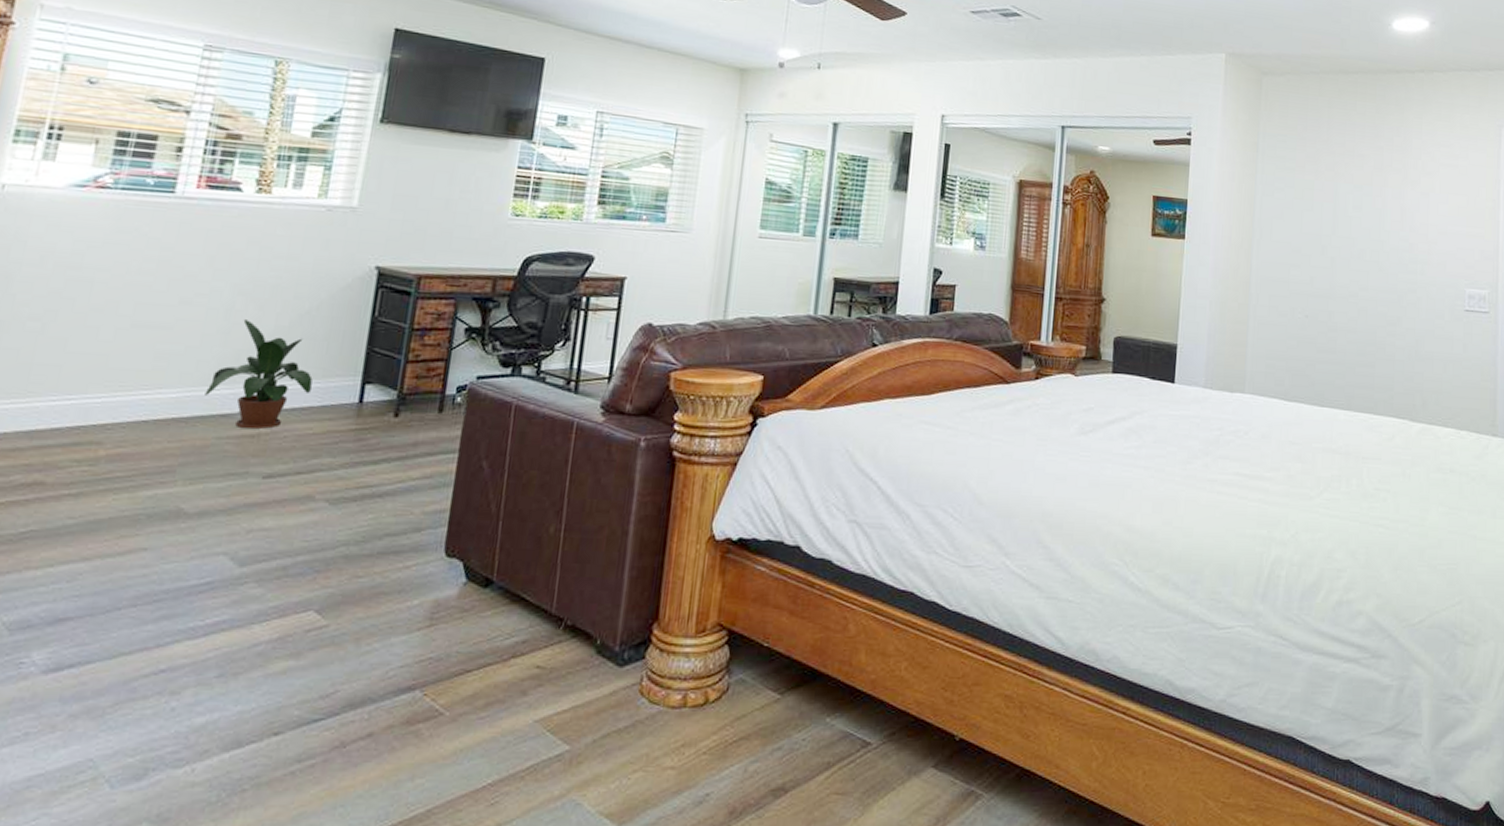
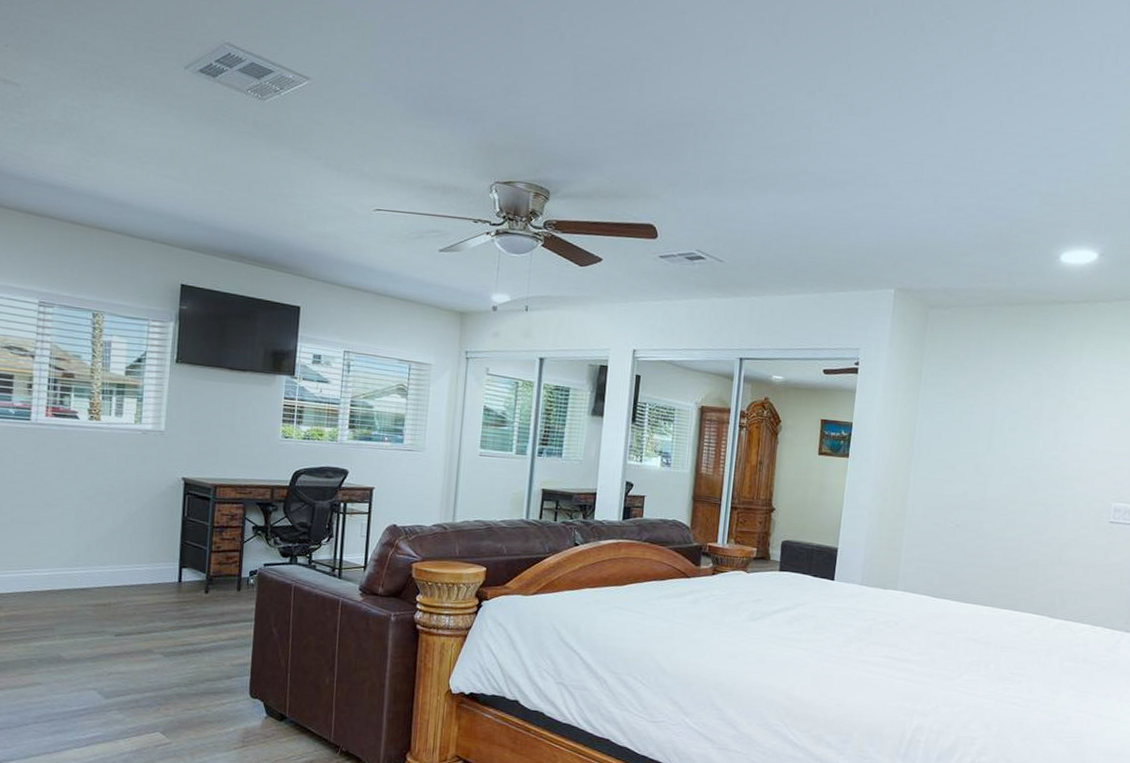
potted plant: present [205,319,313,429] -> none [68,518,144,600]

